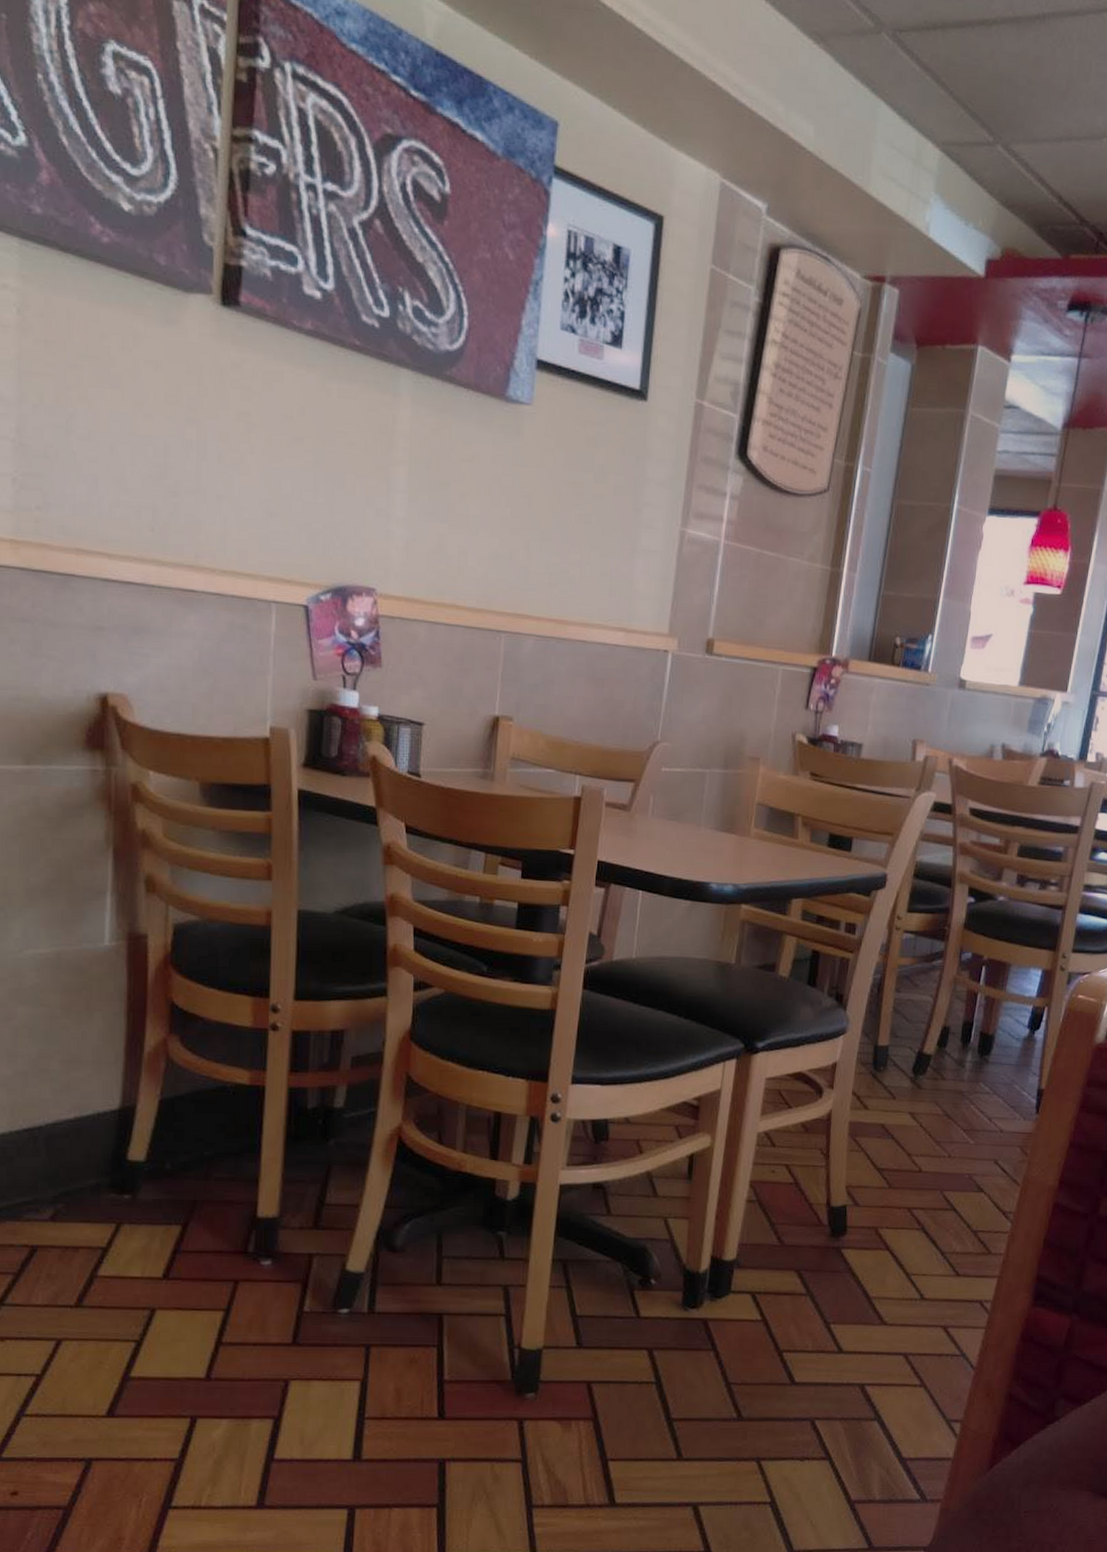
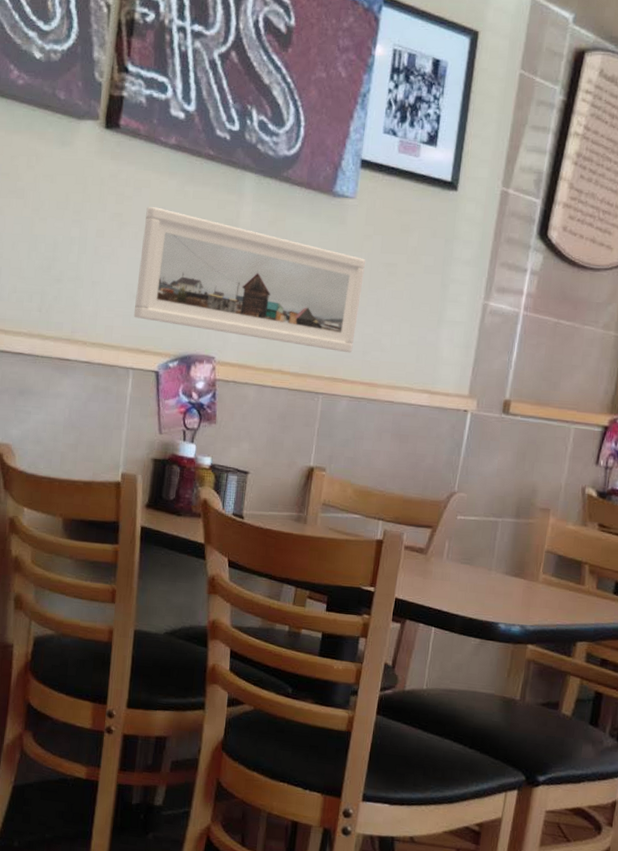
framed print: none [272,405,547,586] -> present [133,207,365,353]

